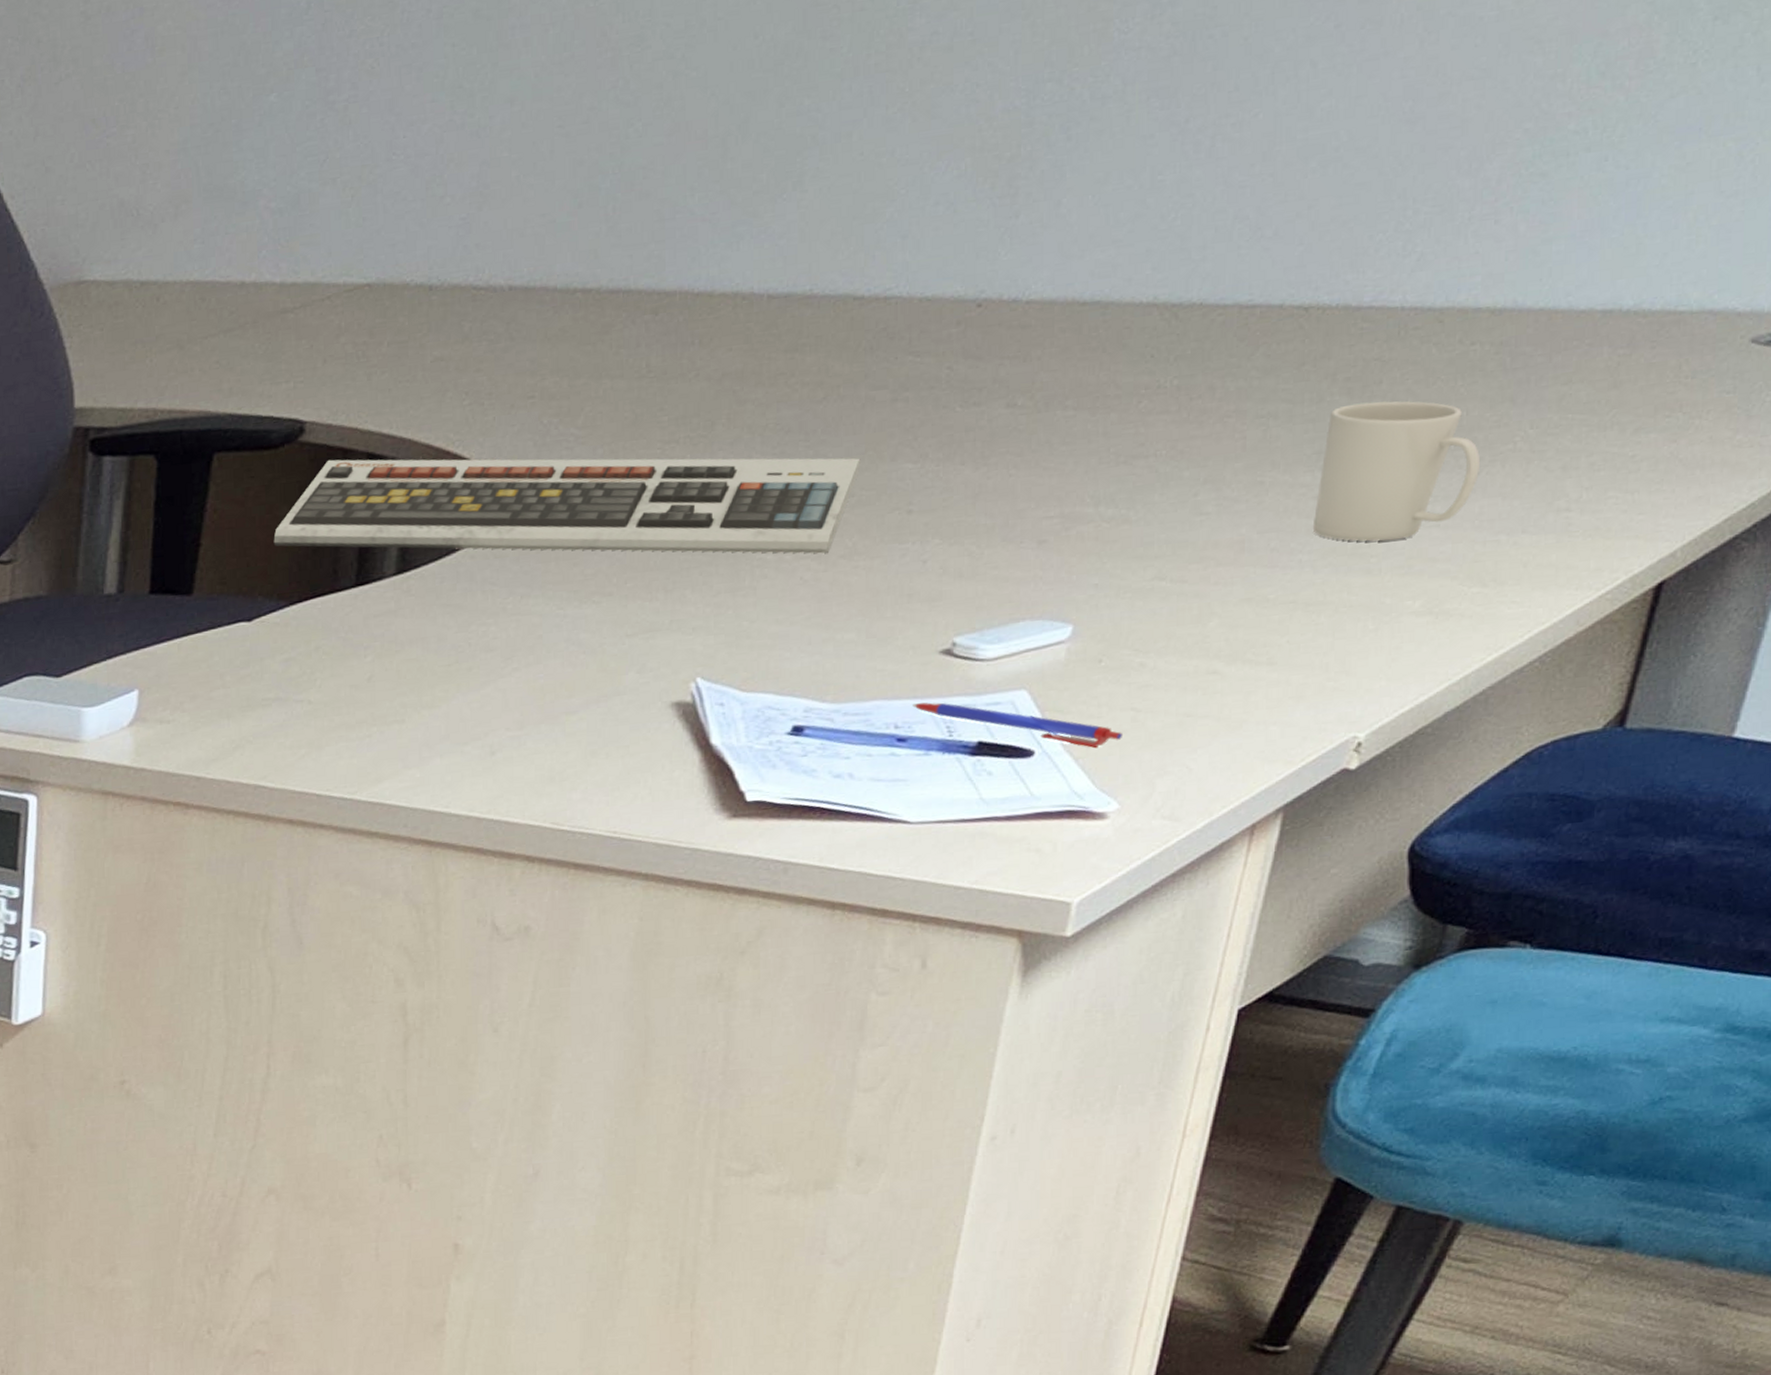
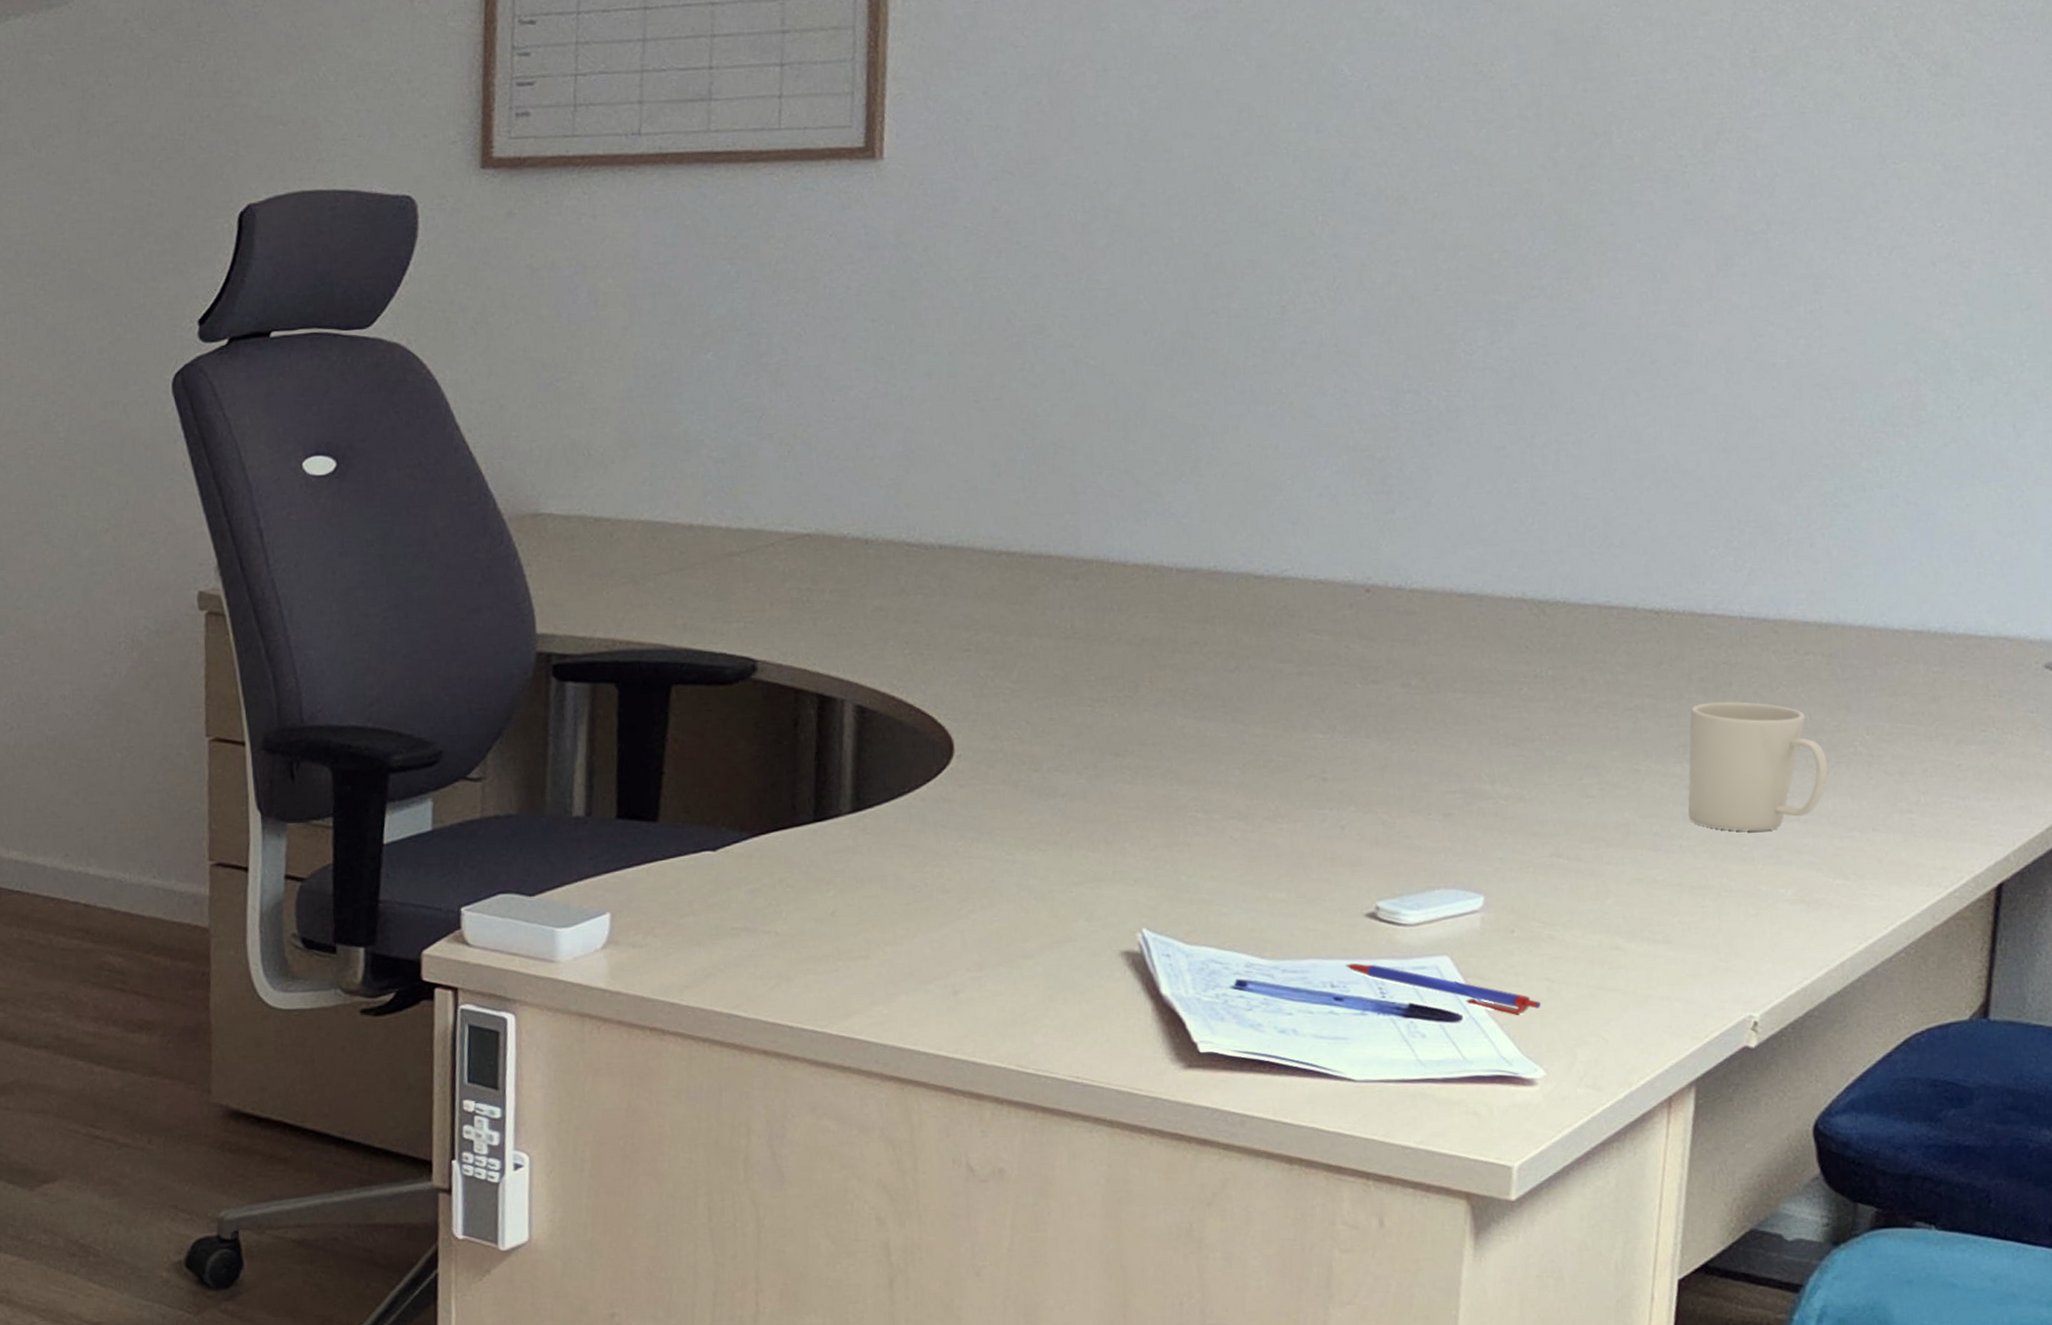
computer keyboard: present [273,458,861,554] -> none [733,698,1276,815]

